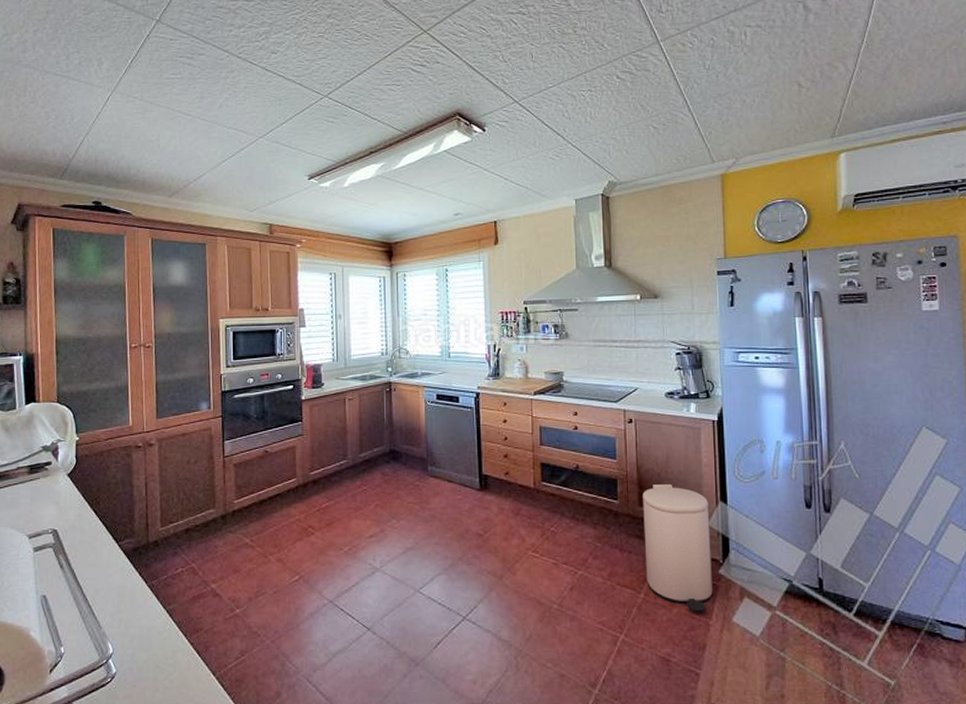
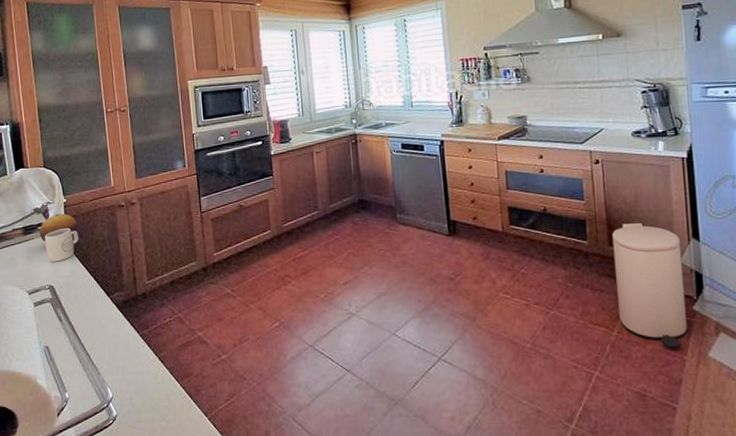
fruit: none [46,452,89,483] -> present [39,213,78,242]
mug: none [51,467,90,504] -> present [44,227,79,262]

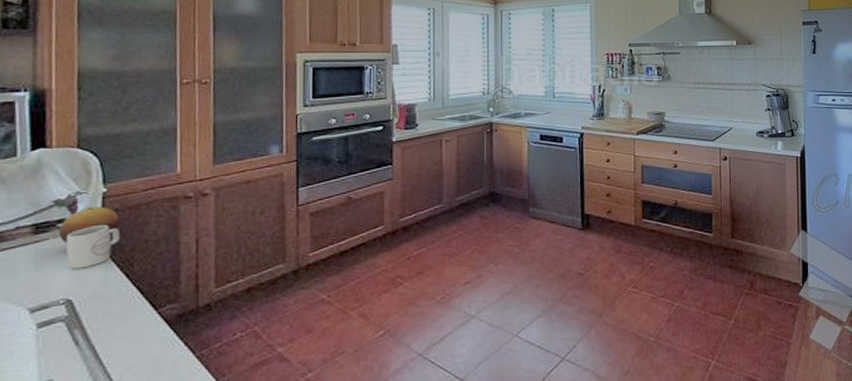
pedal bin: present [612,223,687,348] -> none [735,216,793,333]

